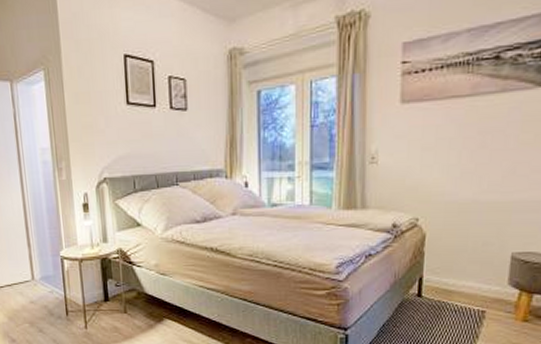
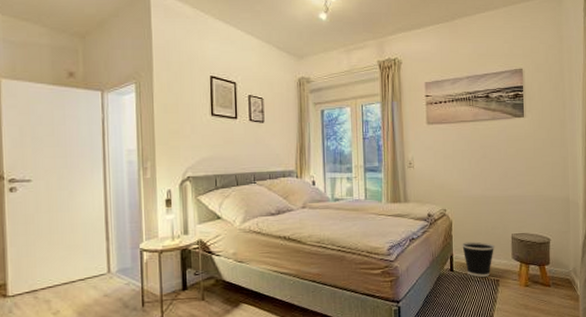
wastebasket: none [437,261,485,306] -> present [462,241,495,277]

